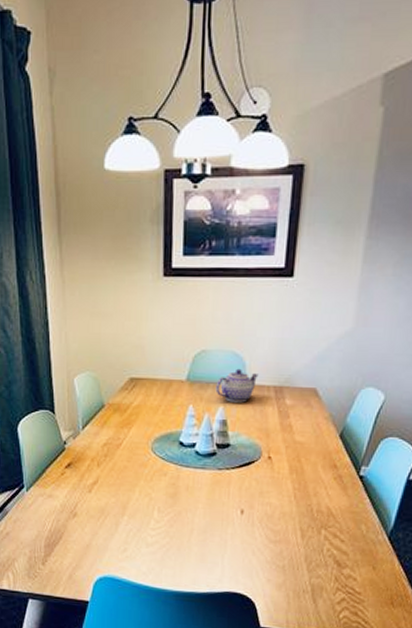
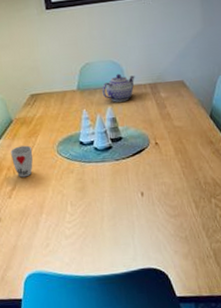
cup: none [98,436,123,472] -> present [11,145,33,178]

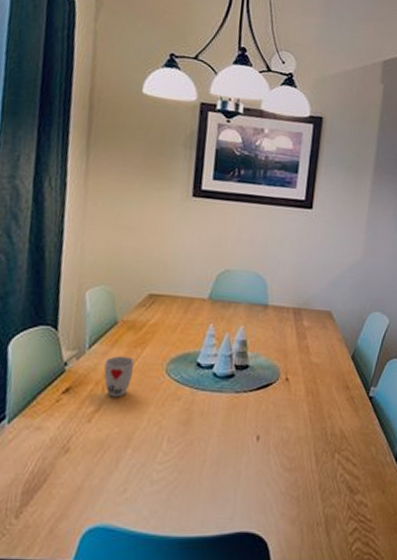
teapot: present [102,73,135,102] -> none [237,289,279,323]

